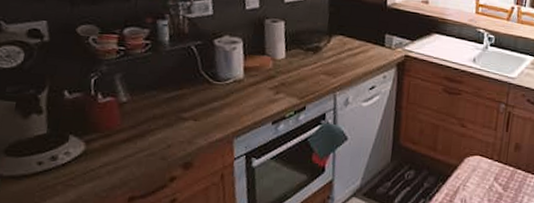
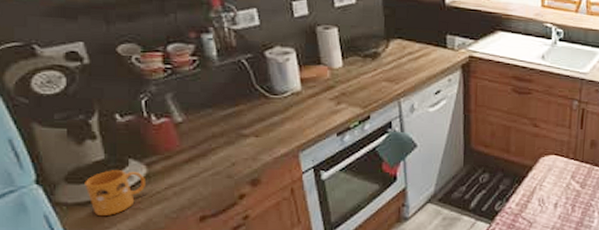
mug: none [22,145,82,191] -> present [85,170,145,217]

